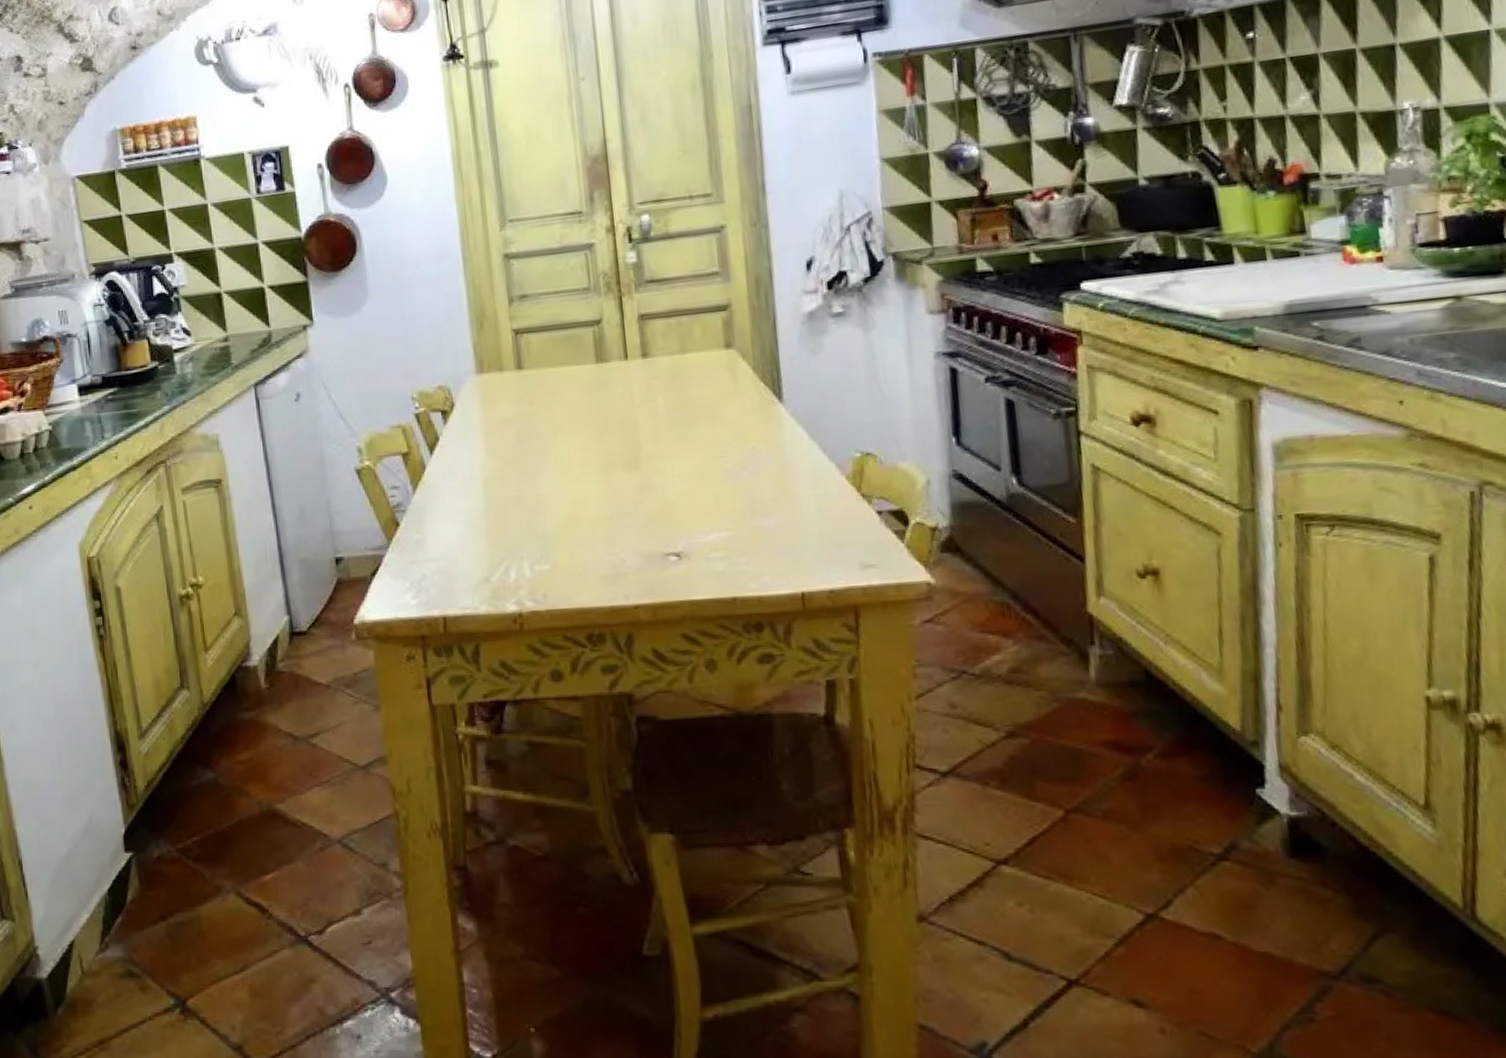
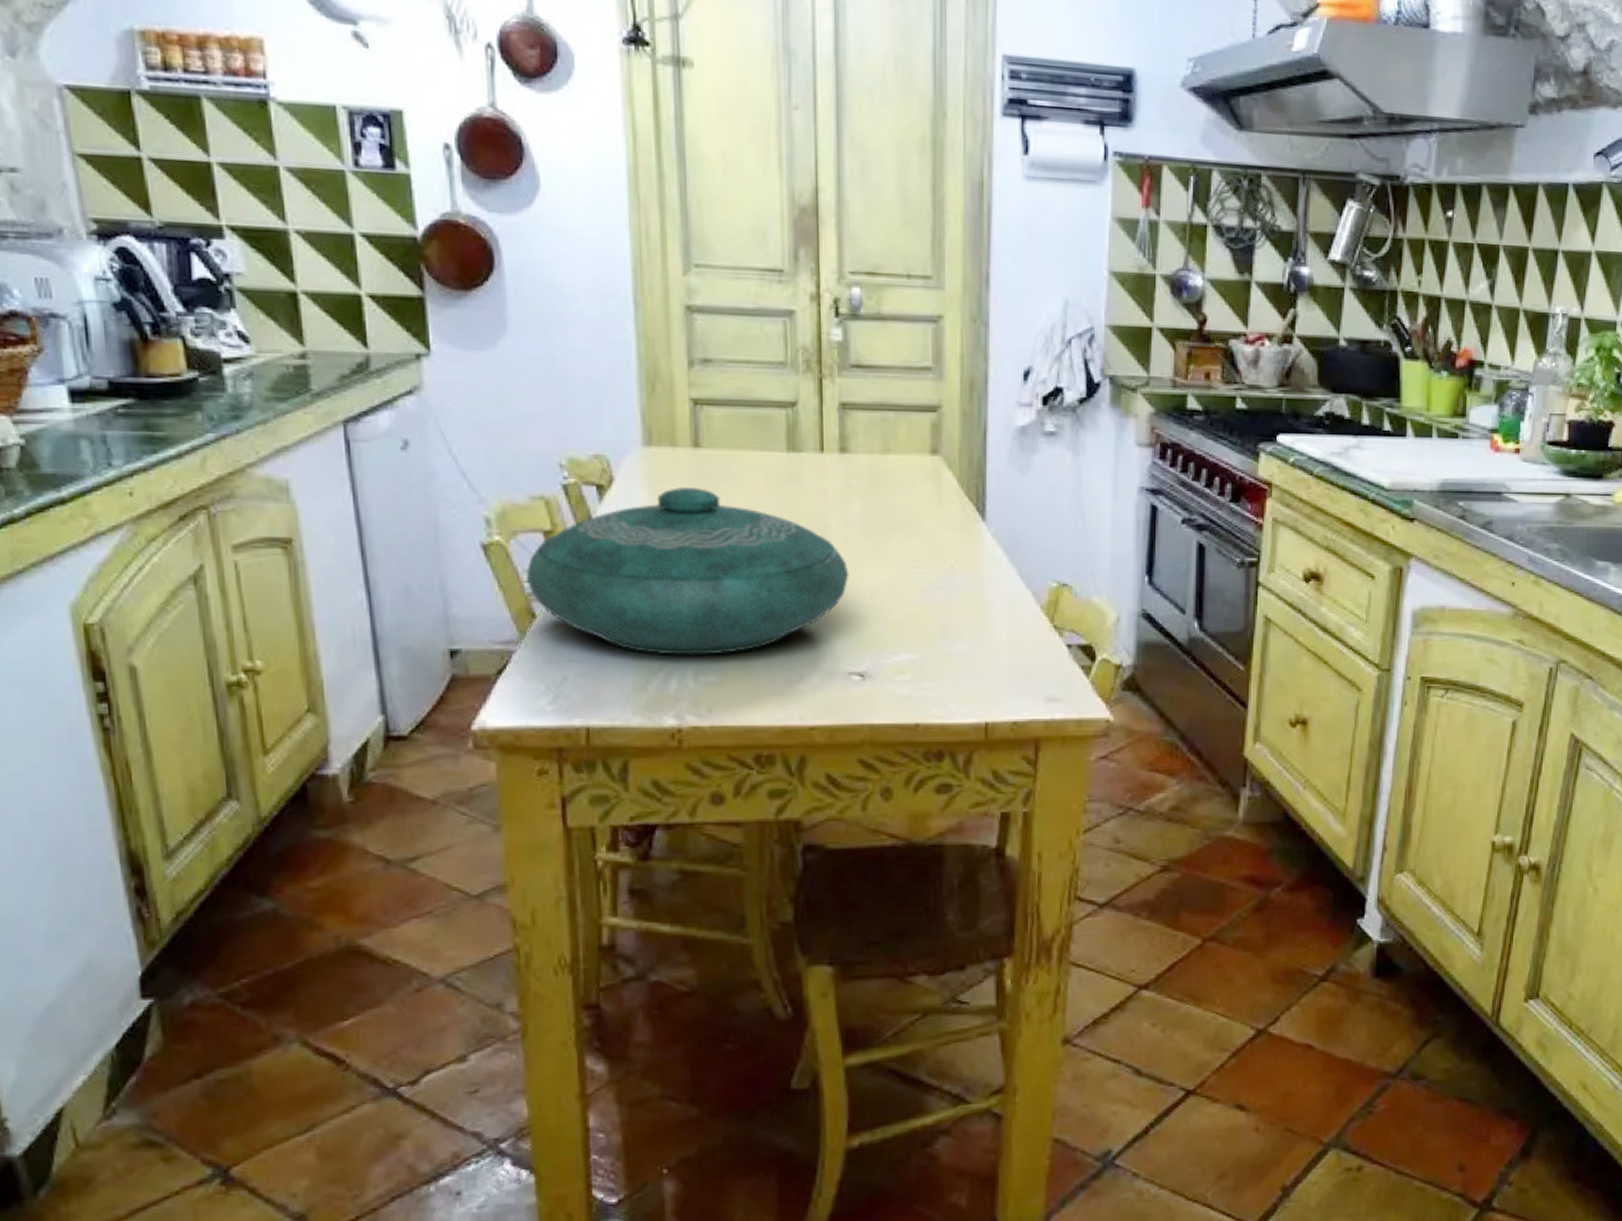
decorative bowl: none [390,403,660,550] -> present [526,487,849,655]

